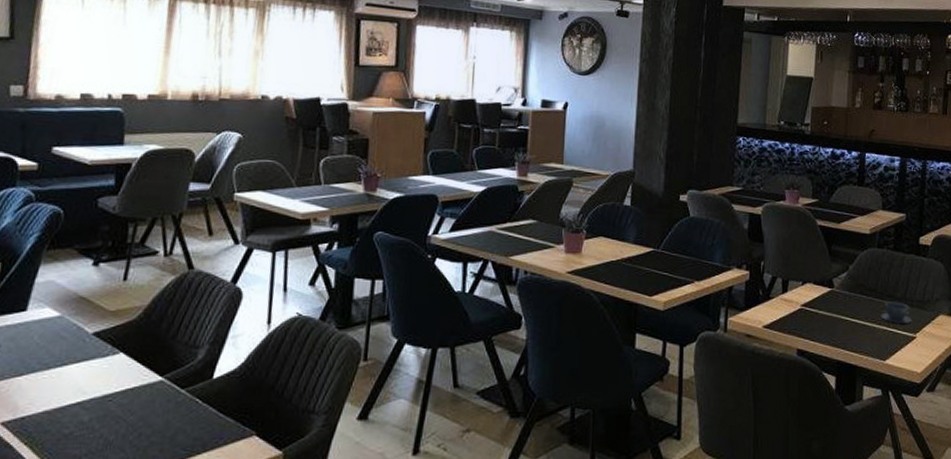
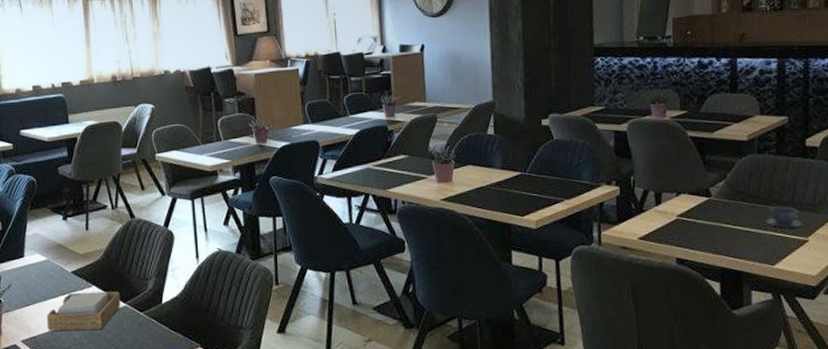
napkin holder: none [43,361,157,412] -> present [46,291,121,331]

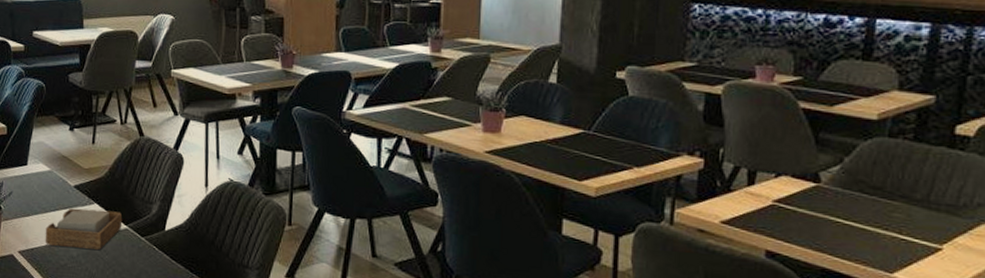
teacup: present [765,206,802,228] -> none [888,203,937,231]

